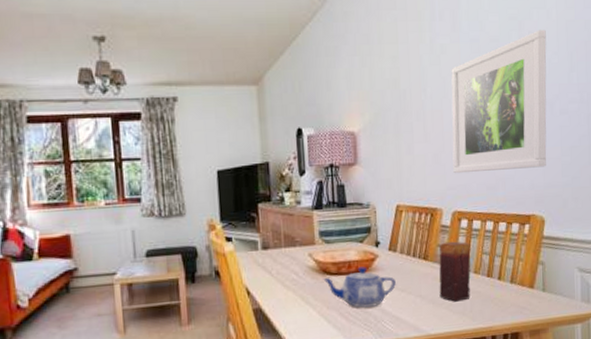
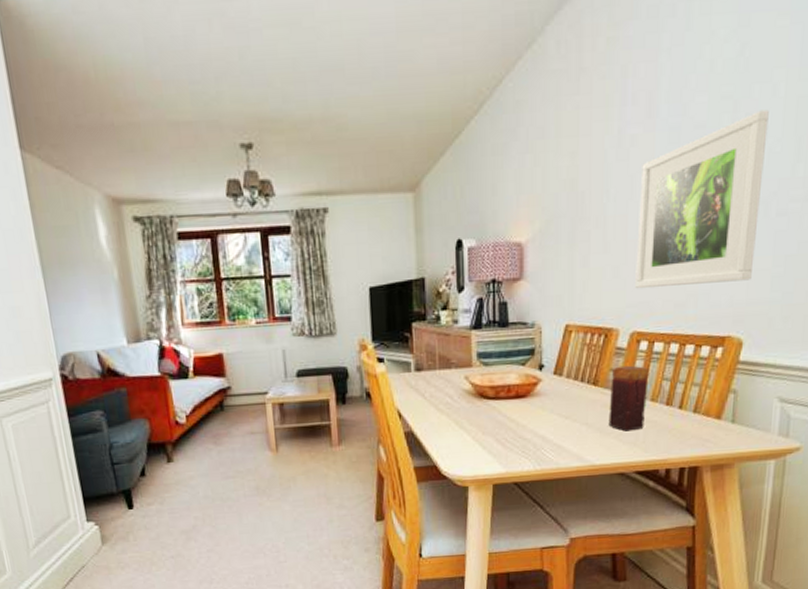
teapot: present [323,267,396,308] -> none [479,391,559,435]

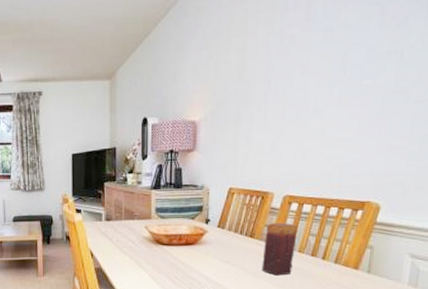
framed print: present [635,109,769,289] -> none [289,14,413,161]

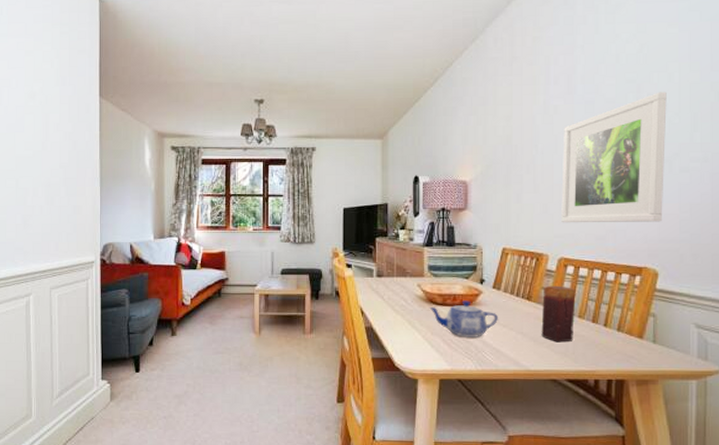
teapot: none [156,240,221,274] -> present [429,300,498,337]
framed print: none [289,14,413,161] -> present [561,91,667,223]

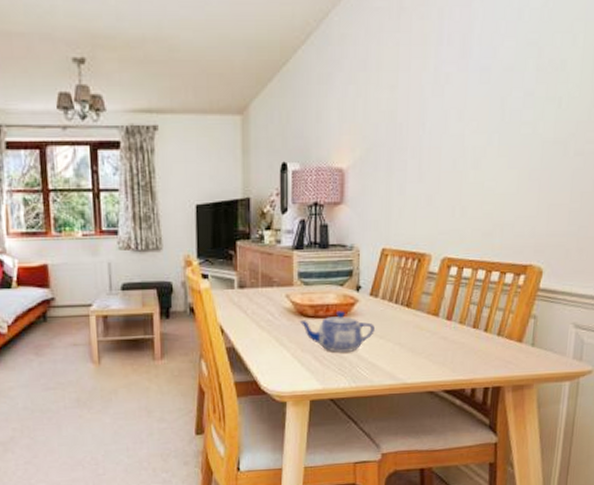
candle: present [541,285,576,343] -> none [420,289,458,352]
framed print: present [561,91,667,223] -> none [447,57,569,218]

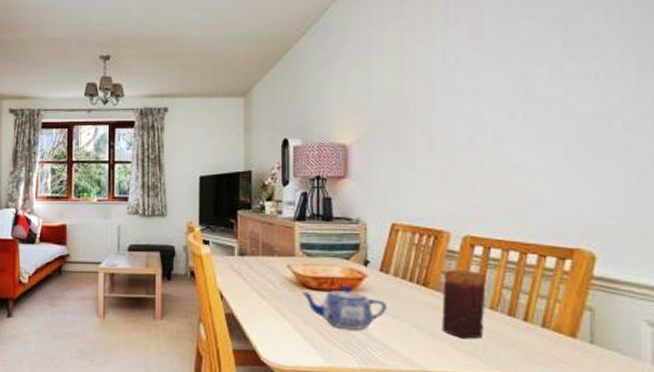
candle: none [420,289,458,352] -> present [441,269,486,339]

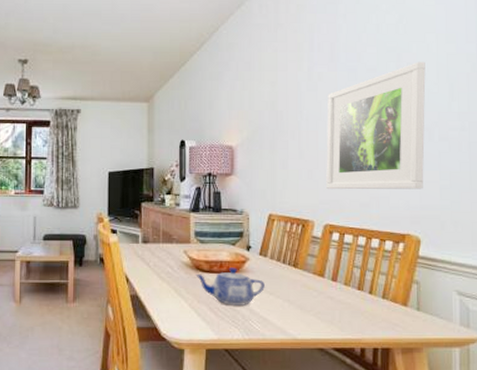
candle: present [441,269,486,339] -> none [308,252,341,310]
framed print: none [466,32,604,194] -> present [326,61,426,190]

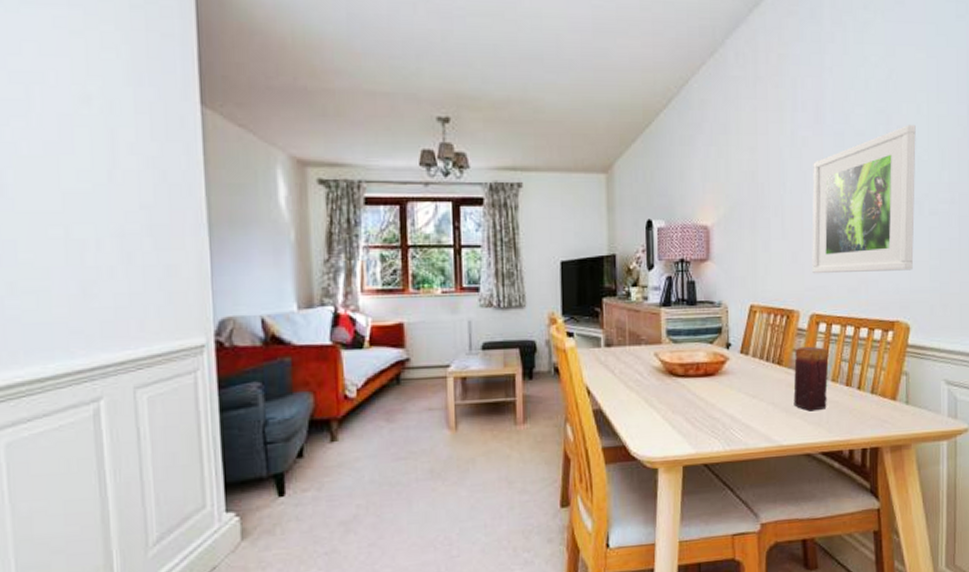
teapot: present [195,267,265,306] -> none [669,369,747,414]
candle: none [308,252,341,310] -> present [793,346,829,412]

